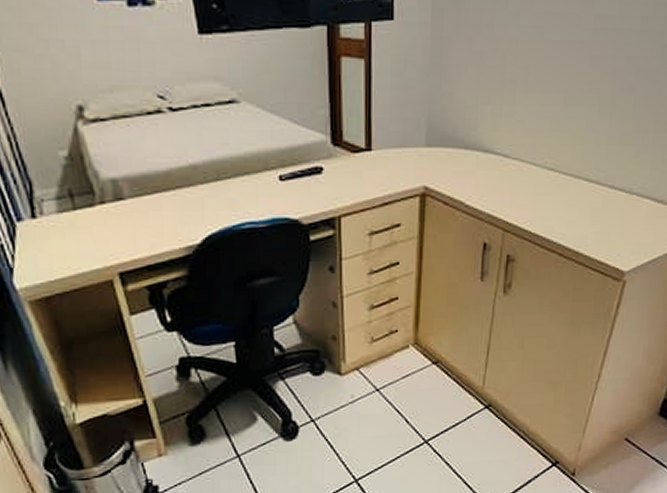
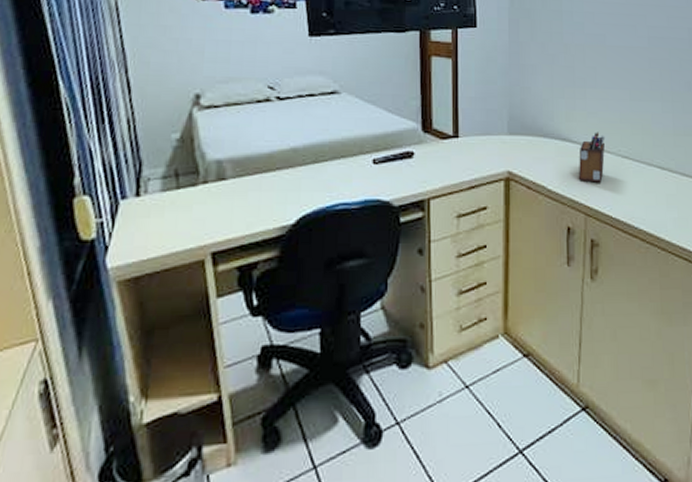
desk organizer: none [498,142,532,197] -> present [578,132,606,183]

